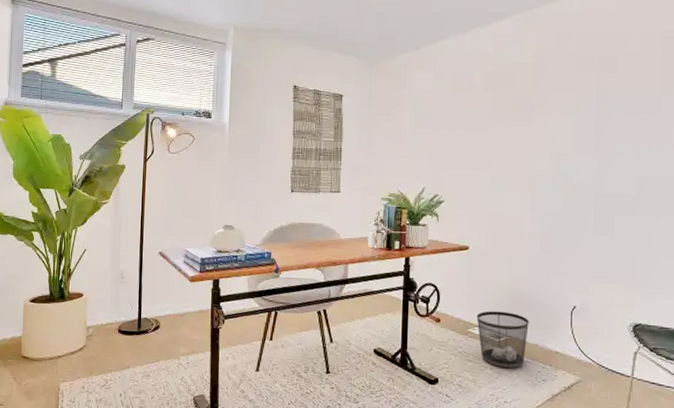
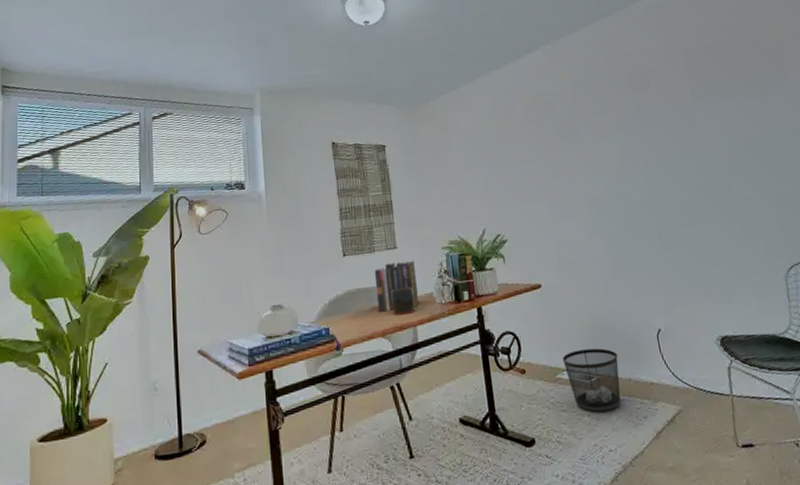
books: none [315,204,354,248] -> present [374,260,419,313]
mug: none [328,227,350,252] -> present [390,286,415,316]

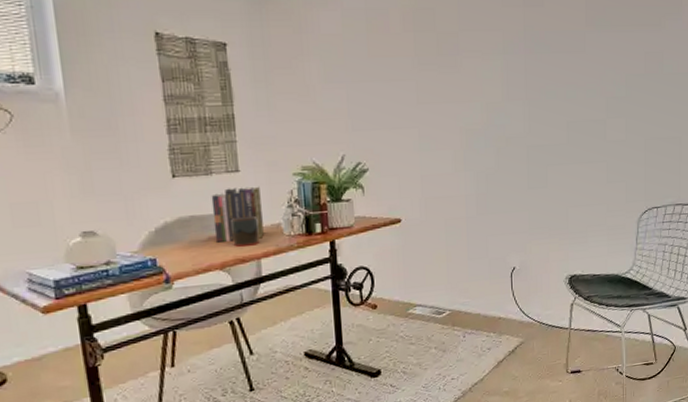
waste bin: present [562,348,621,412] -> none [415,284,471,345]

